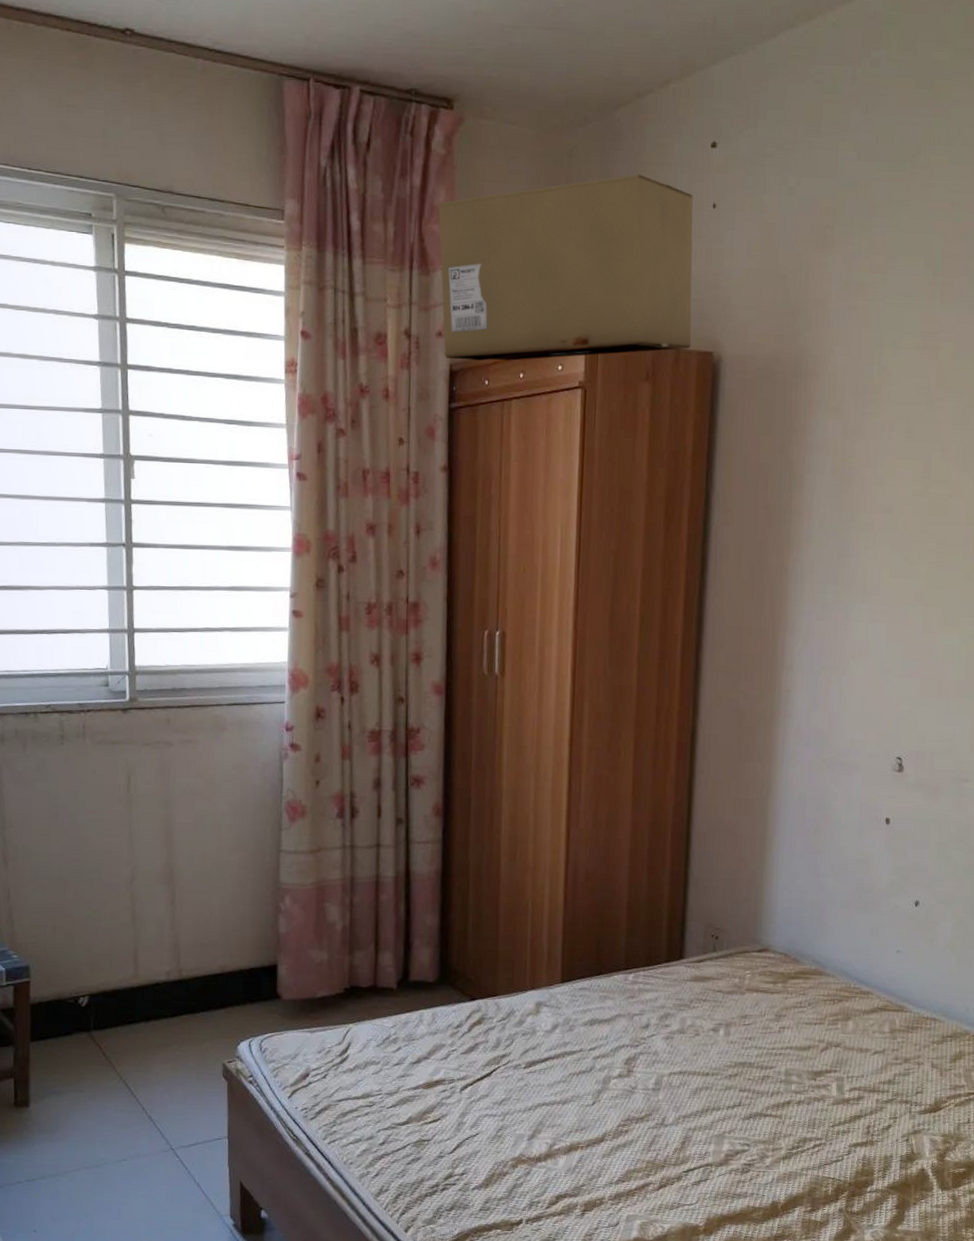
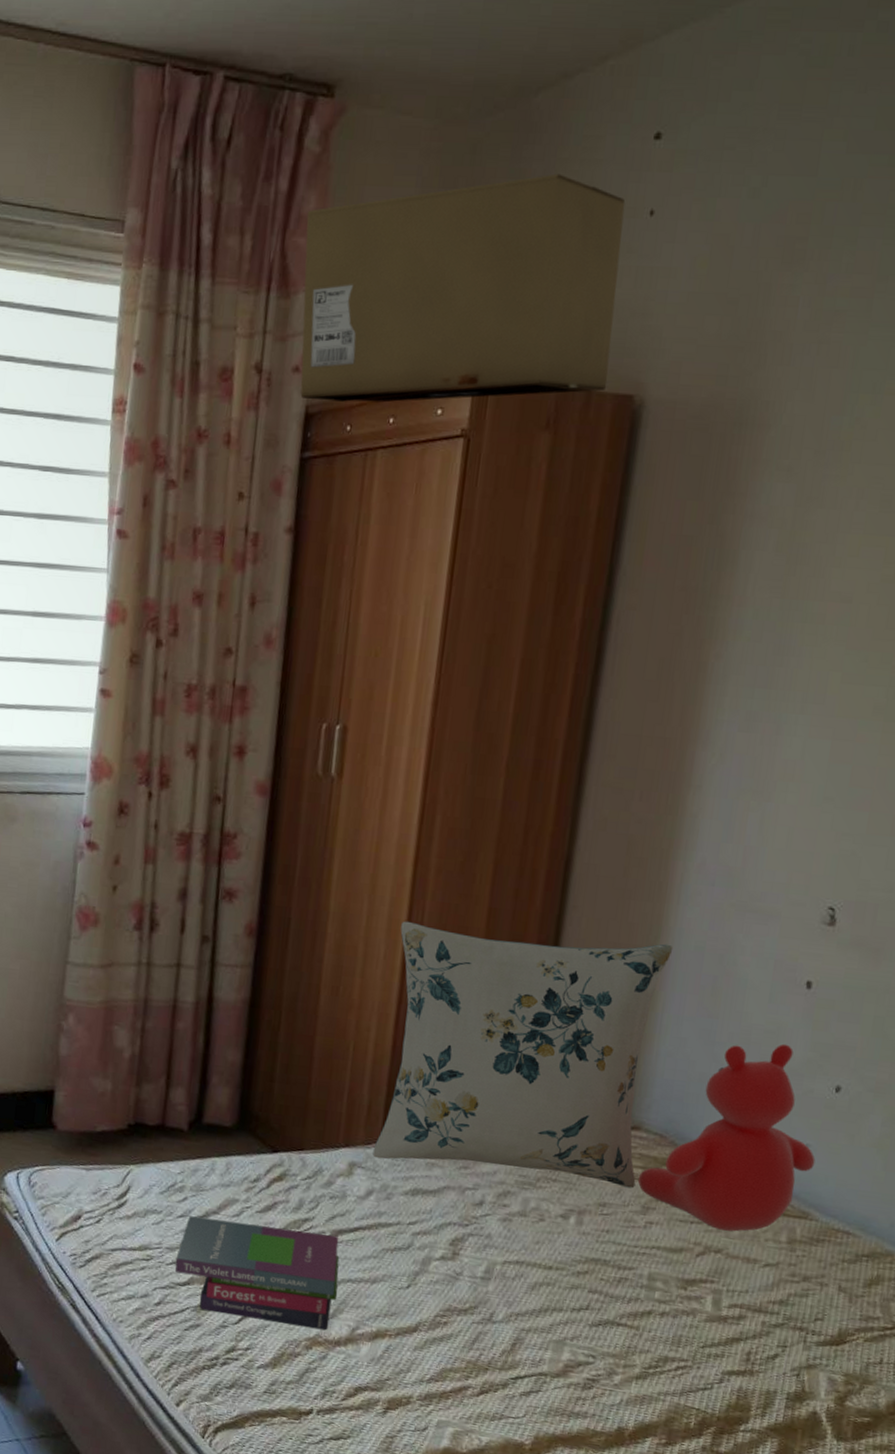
books: none [394,1063,535,1150] -> present [174,1216,340,1331]
pillow: none [555,793,782,1001] -> present [373,921,674,1188]
teddy bear: none [770,870,905,1029] -> present [637,1043,816,1232]

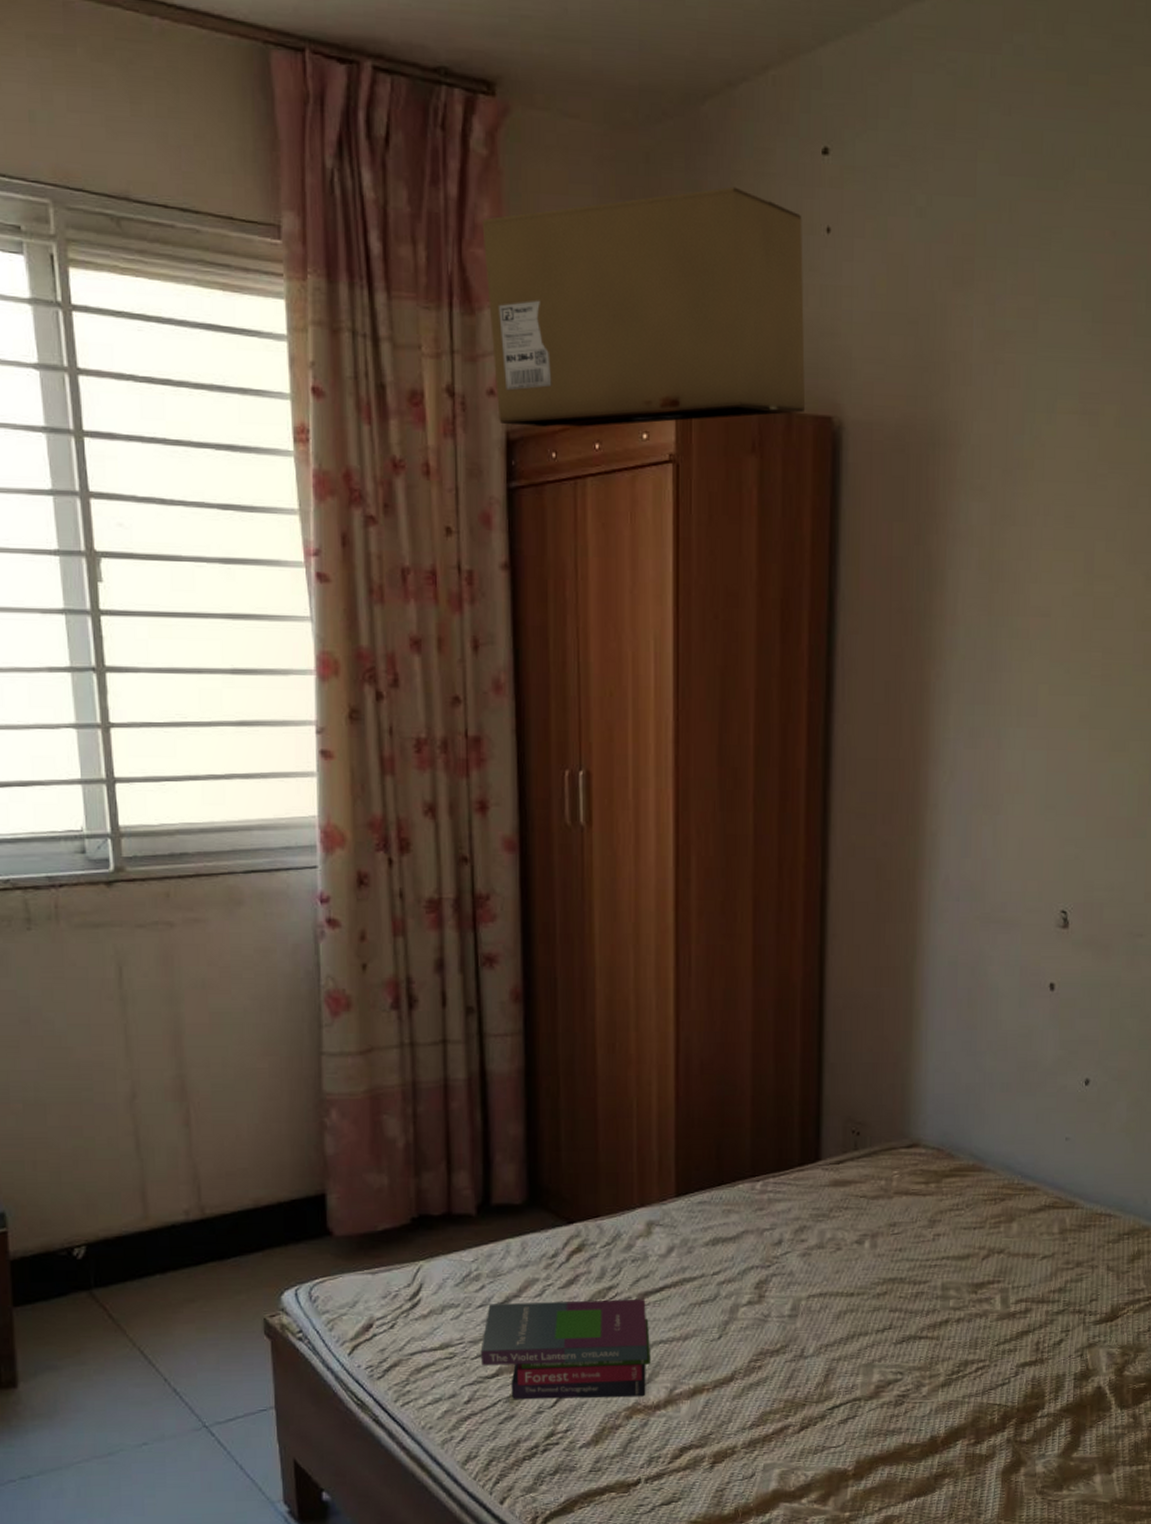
pillow: present [373,921,674,1188] -> none [669,962,929,1214]
teddy bear: present [637,1043,816,1232] -> none [922,1045,1075,1232]

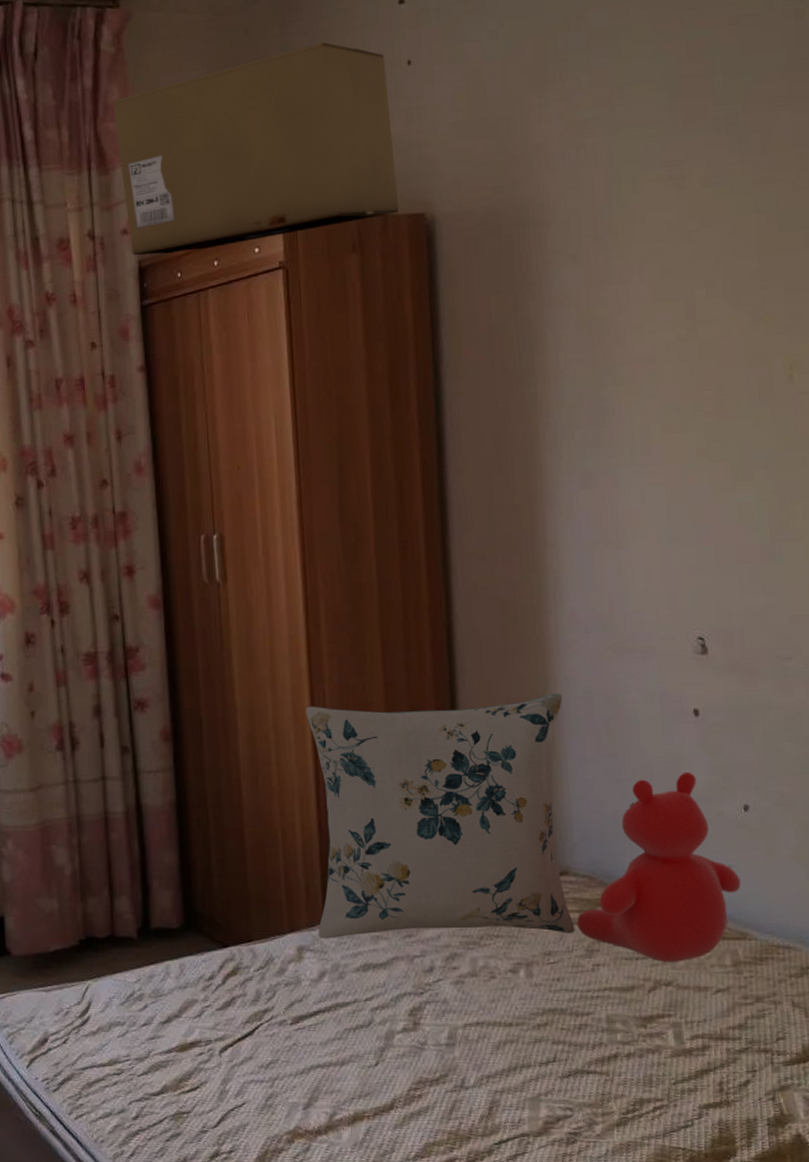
books: present [480,1298,651,1399] -> none [146,1022,310,1121]
pillow: none [669,962,929,1214] -> present [306,693,575,939]
teddy bear: none [922,1045,1075,1232] -> present [576,771,741,964]

